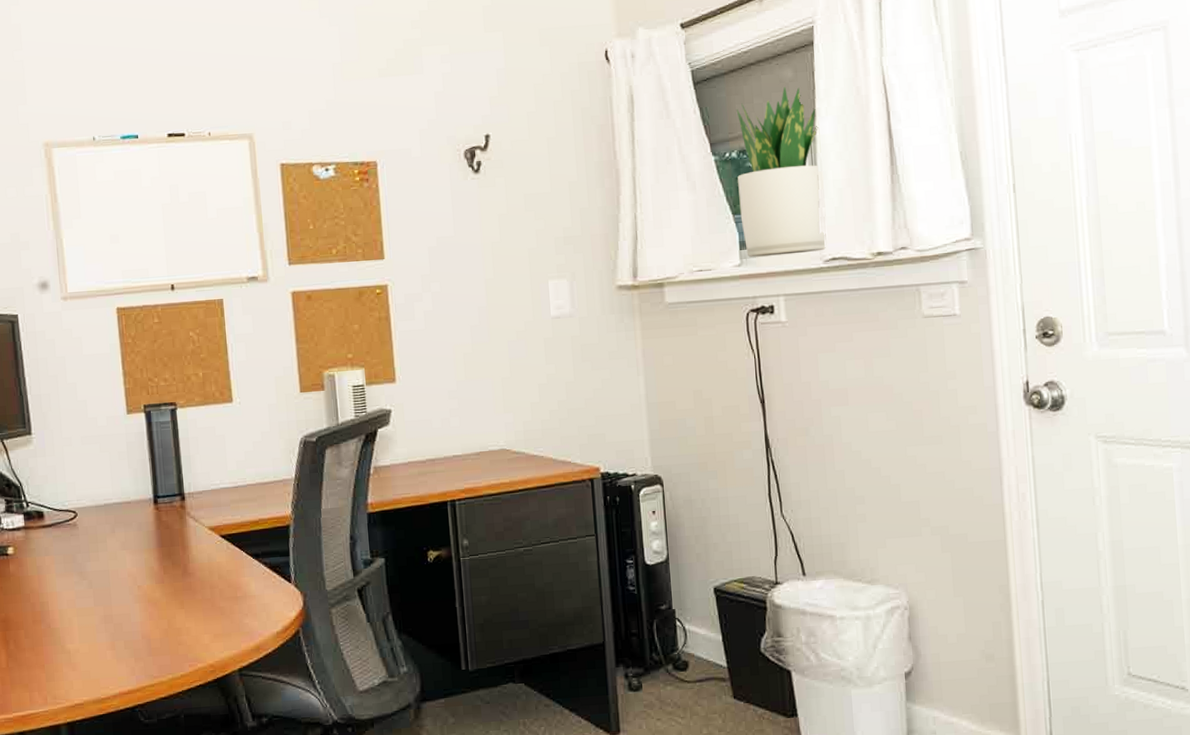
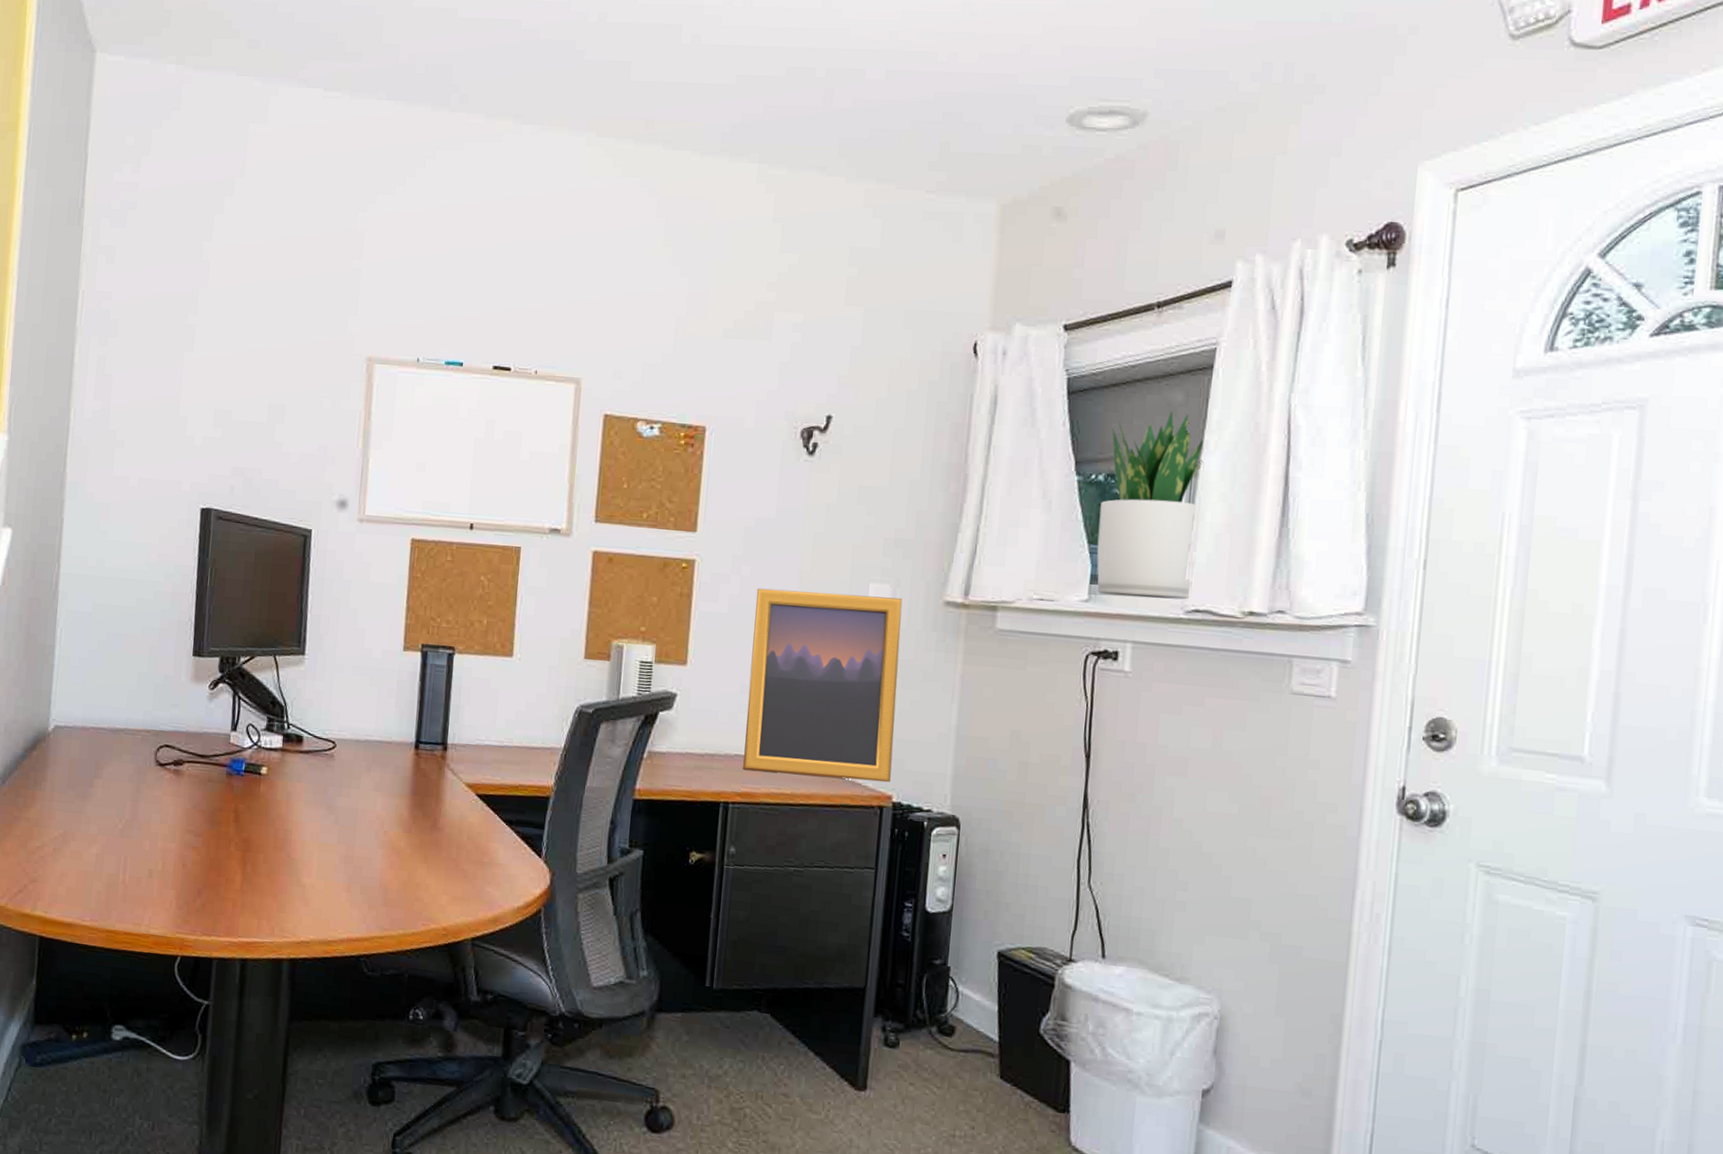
picture frame: none [448,290,597,468] -> present [743,588,903,783]

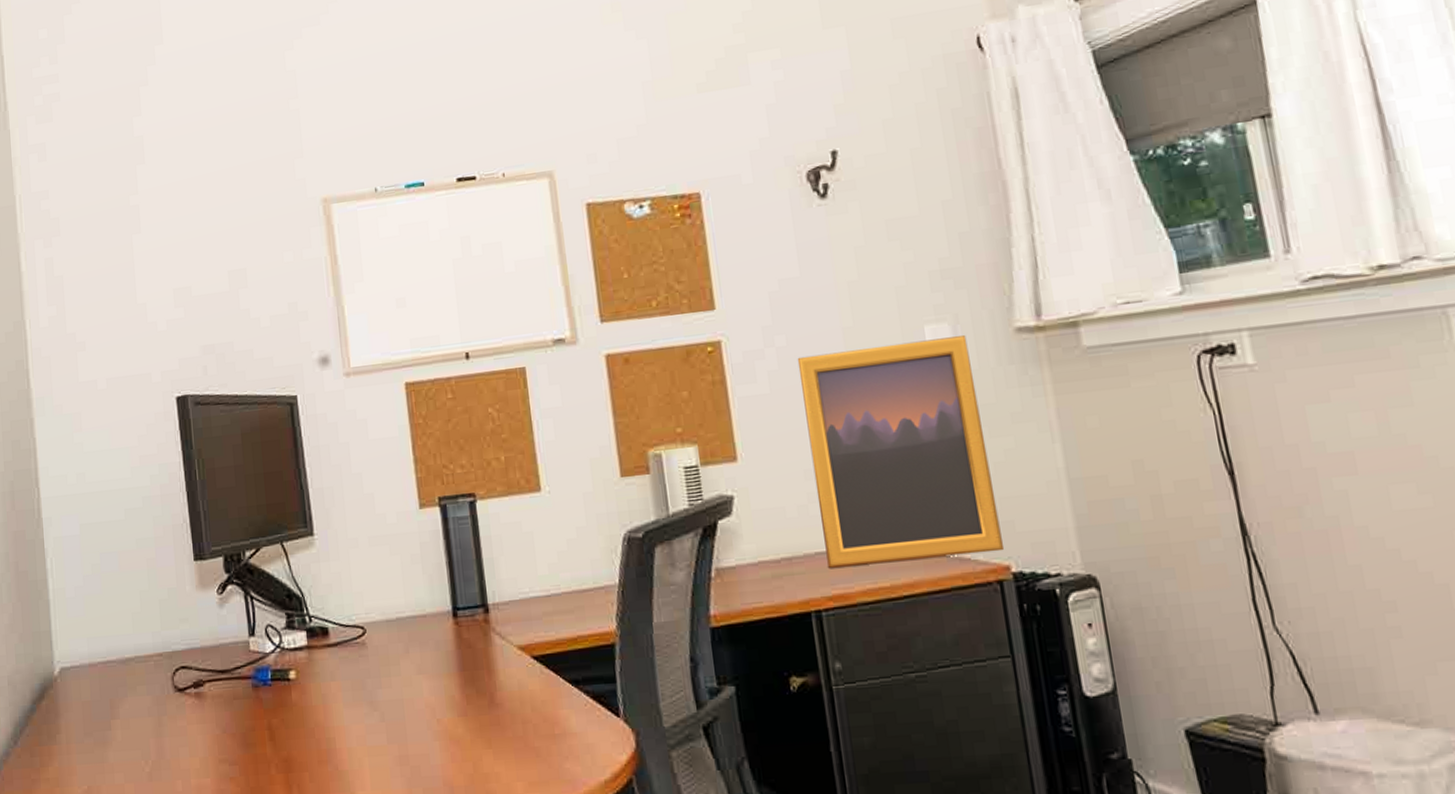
planter: present [1096,411,1204,600] -> none [1157,59,1302,282]

